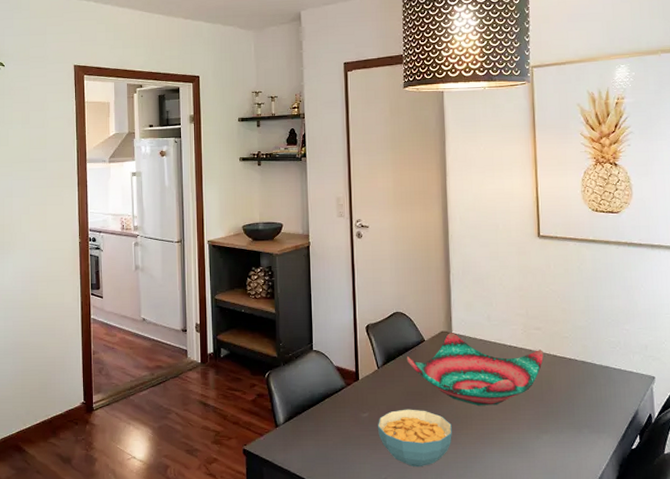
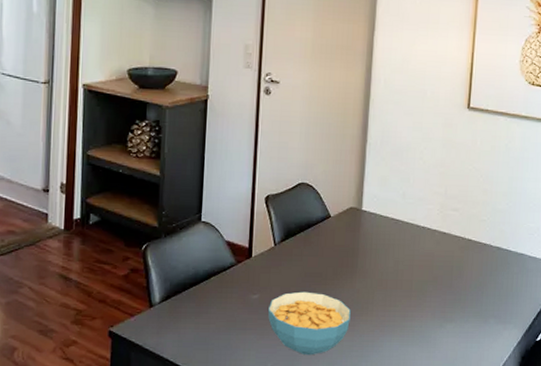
decorative bowl: present [406,333,544,406] -> none [308,209,458,291]

